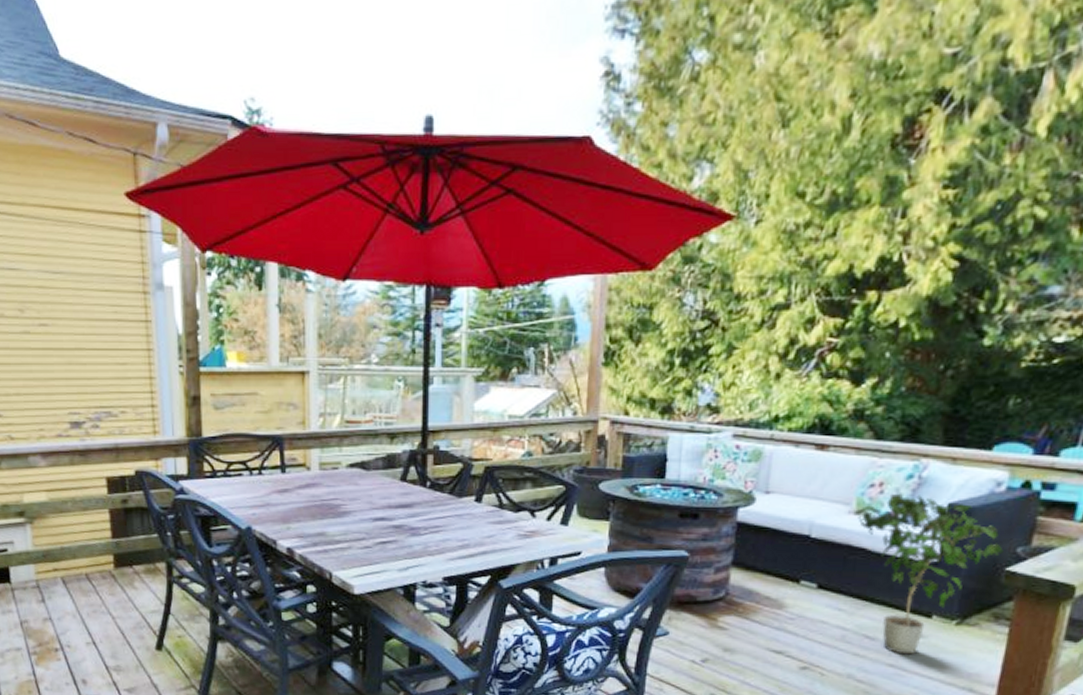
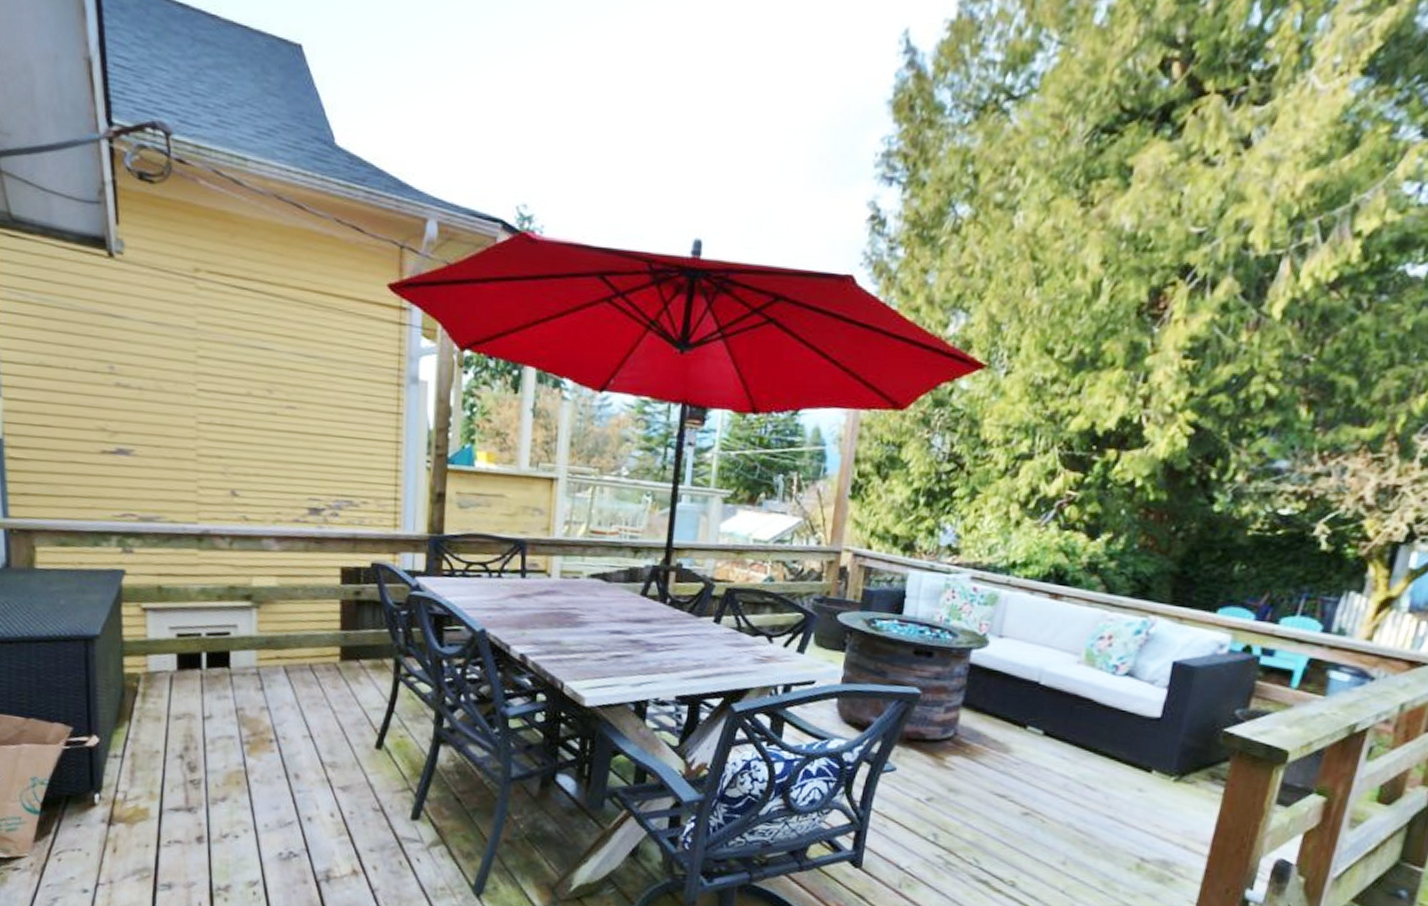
potted plant: present [853,493,1004,655] -> none [1082,647,1223,808]

